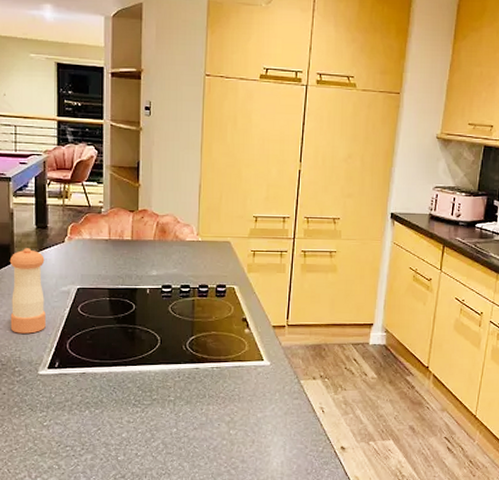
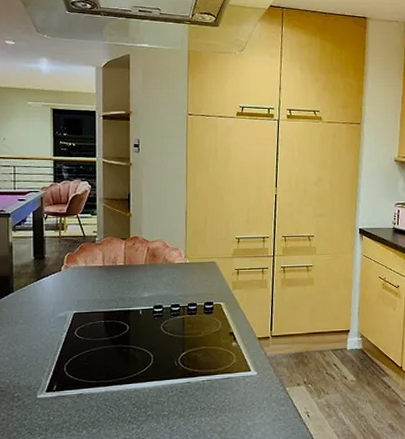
pepper shaker: present [9,248,46,334] -> none [8,278,44,360]

